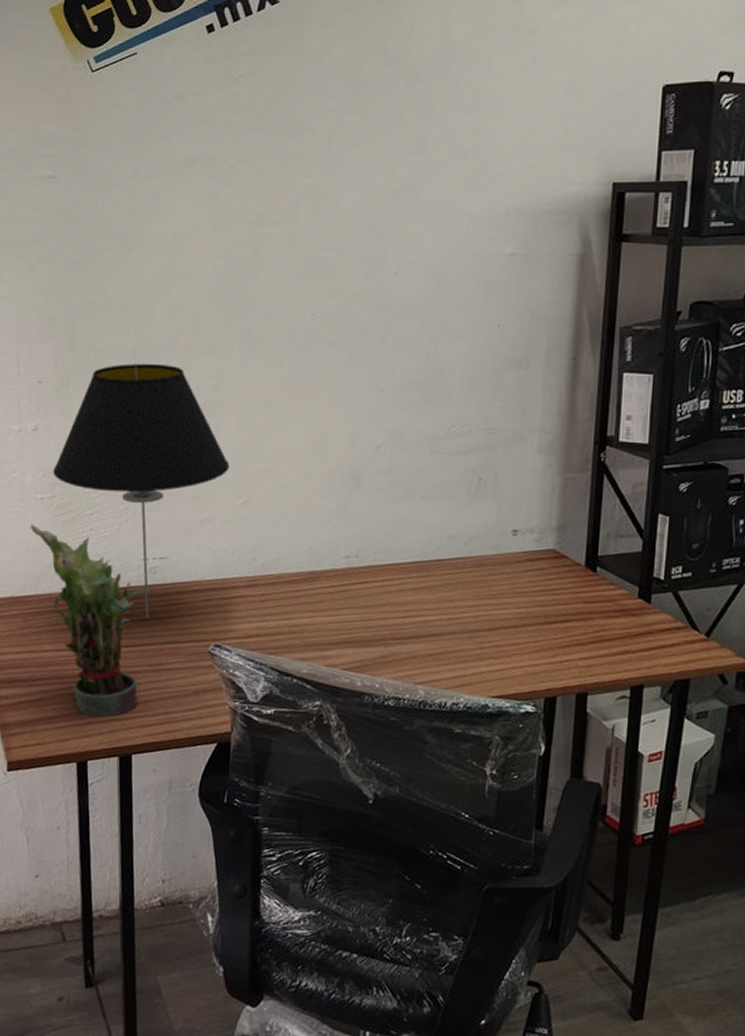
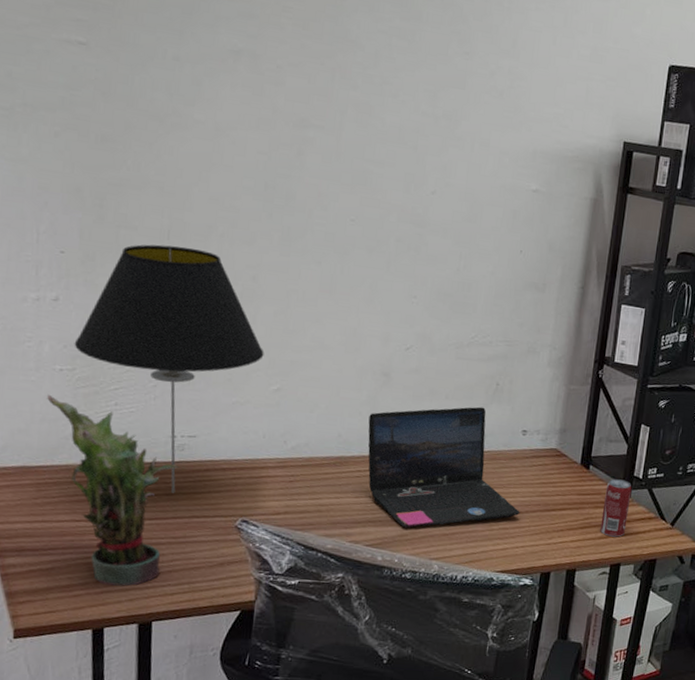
laptop: none [339,506,516,649] -> present [368,406,520,528]
beverage can: none [615,582,652,653] -> present [600,479,632,537]

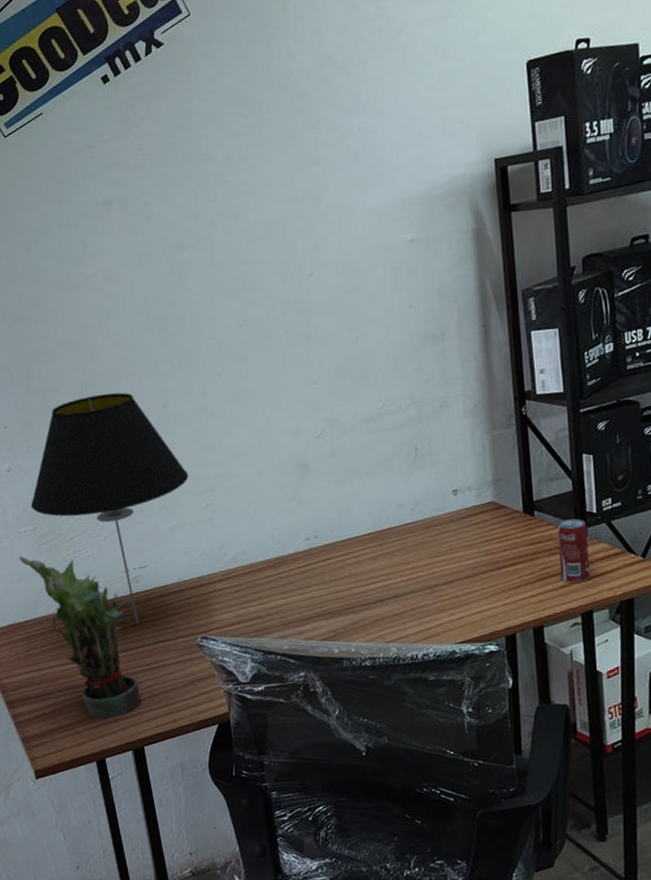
laptop: present [368,406,520,528] -> none [296,476,469,616]

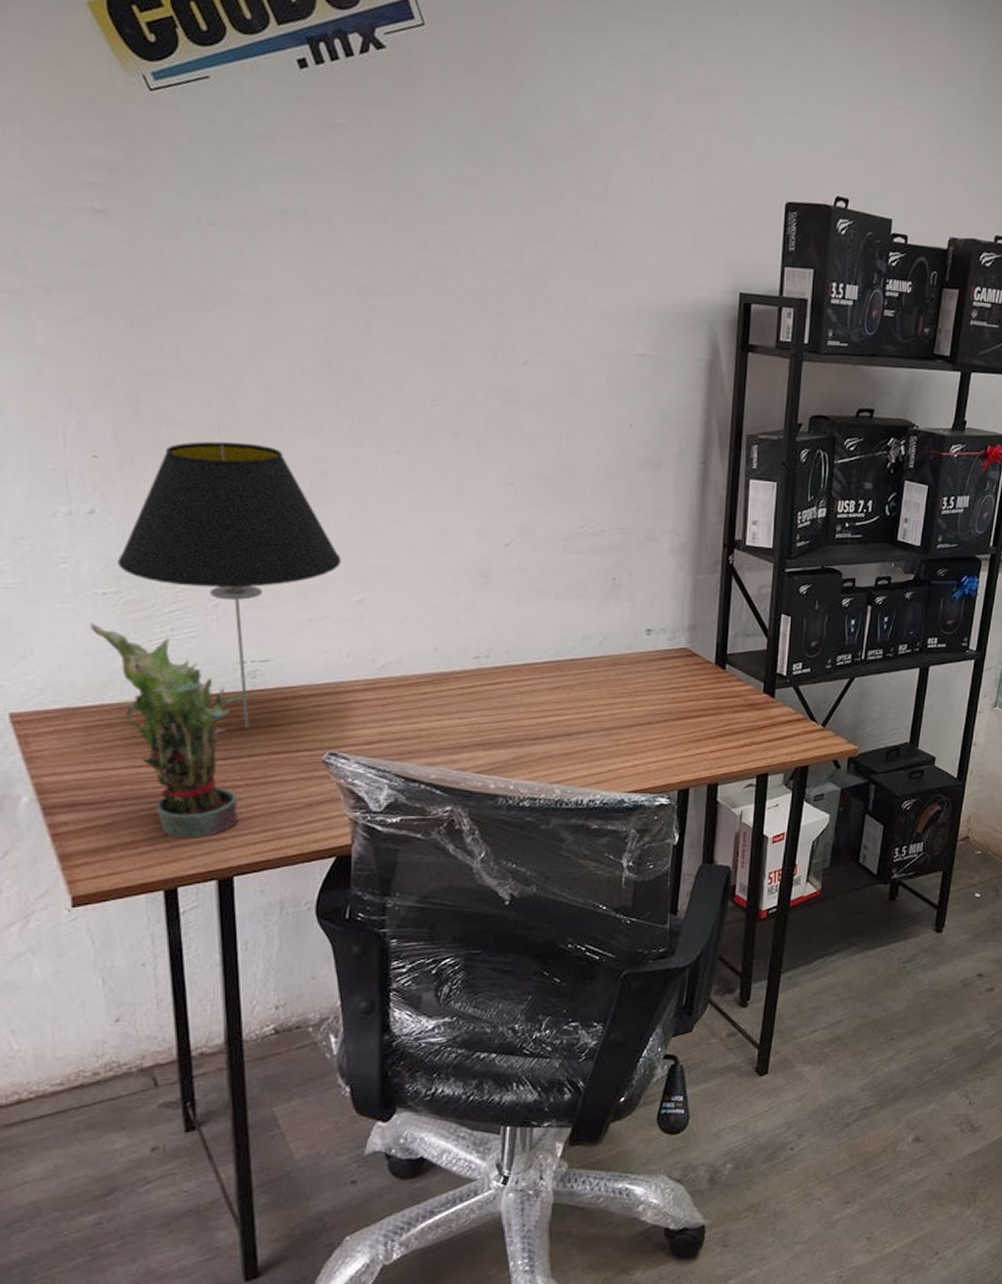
beverage can: present [557,518,591,584] -> none [742,678,775,744]

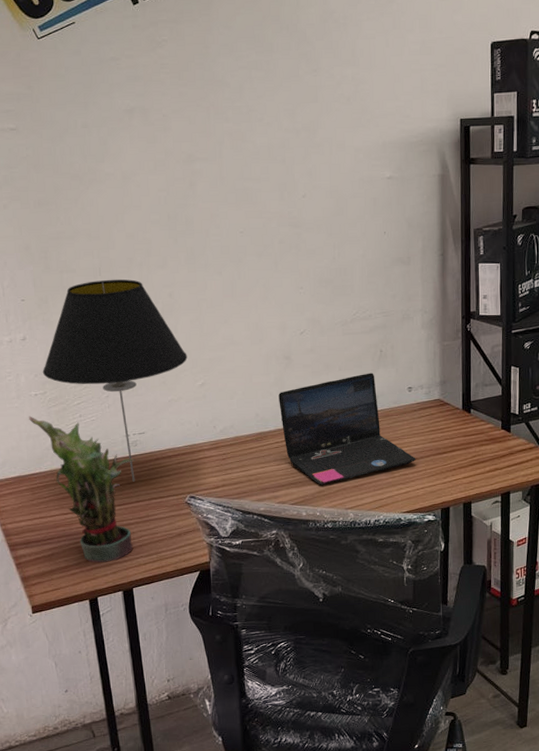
laptop: none [468,606,650,750] -> present [278,373,416,485]

